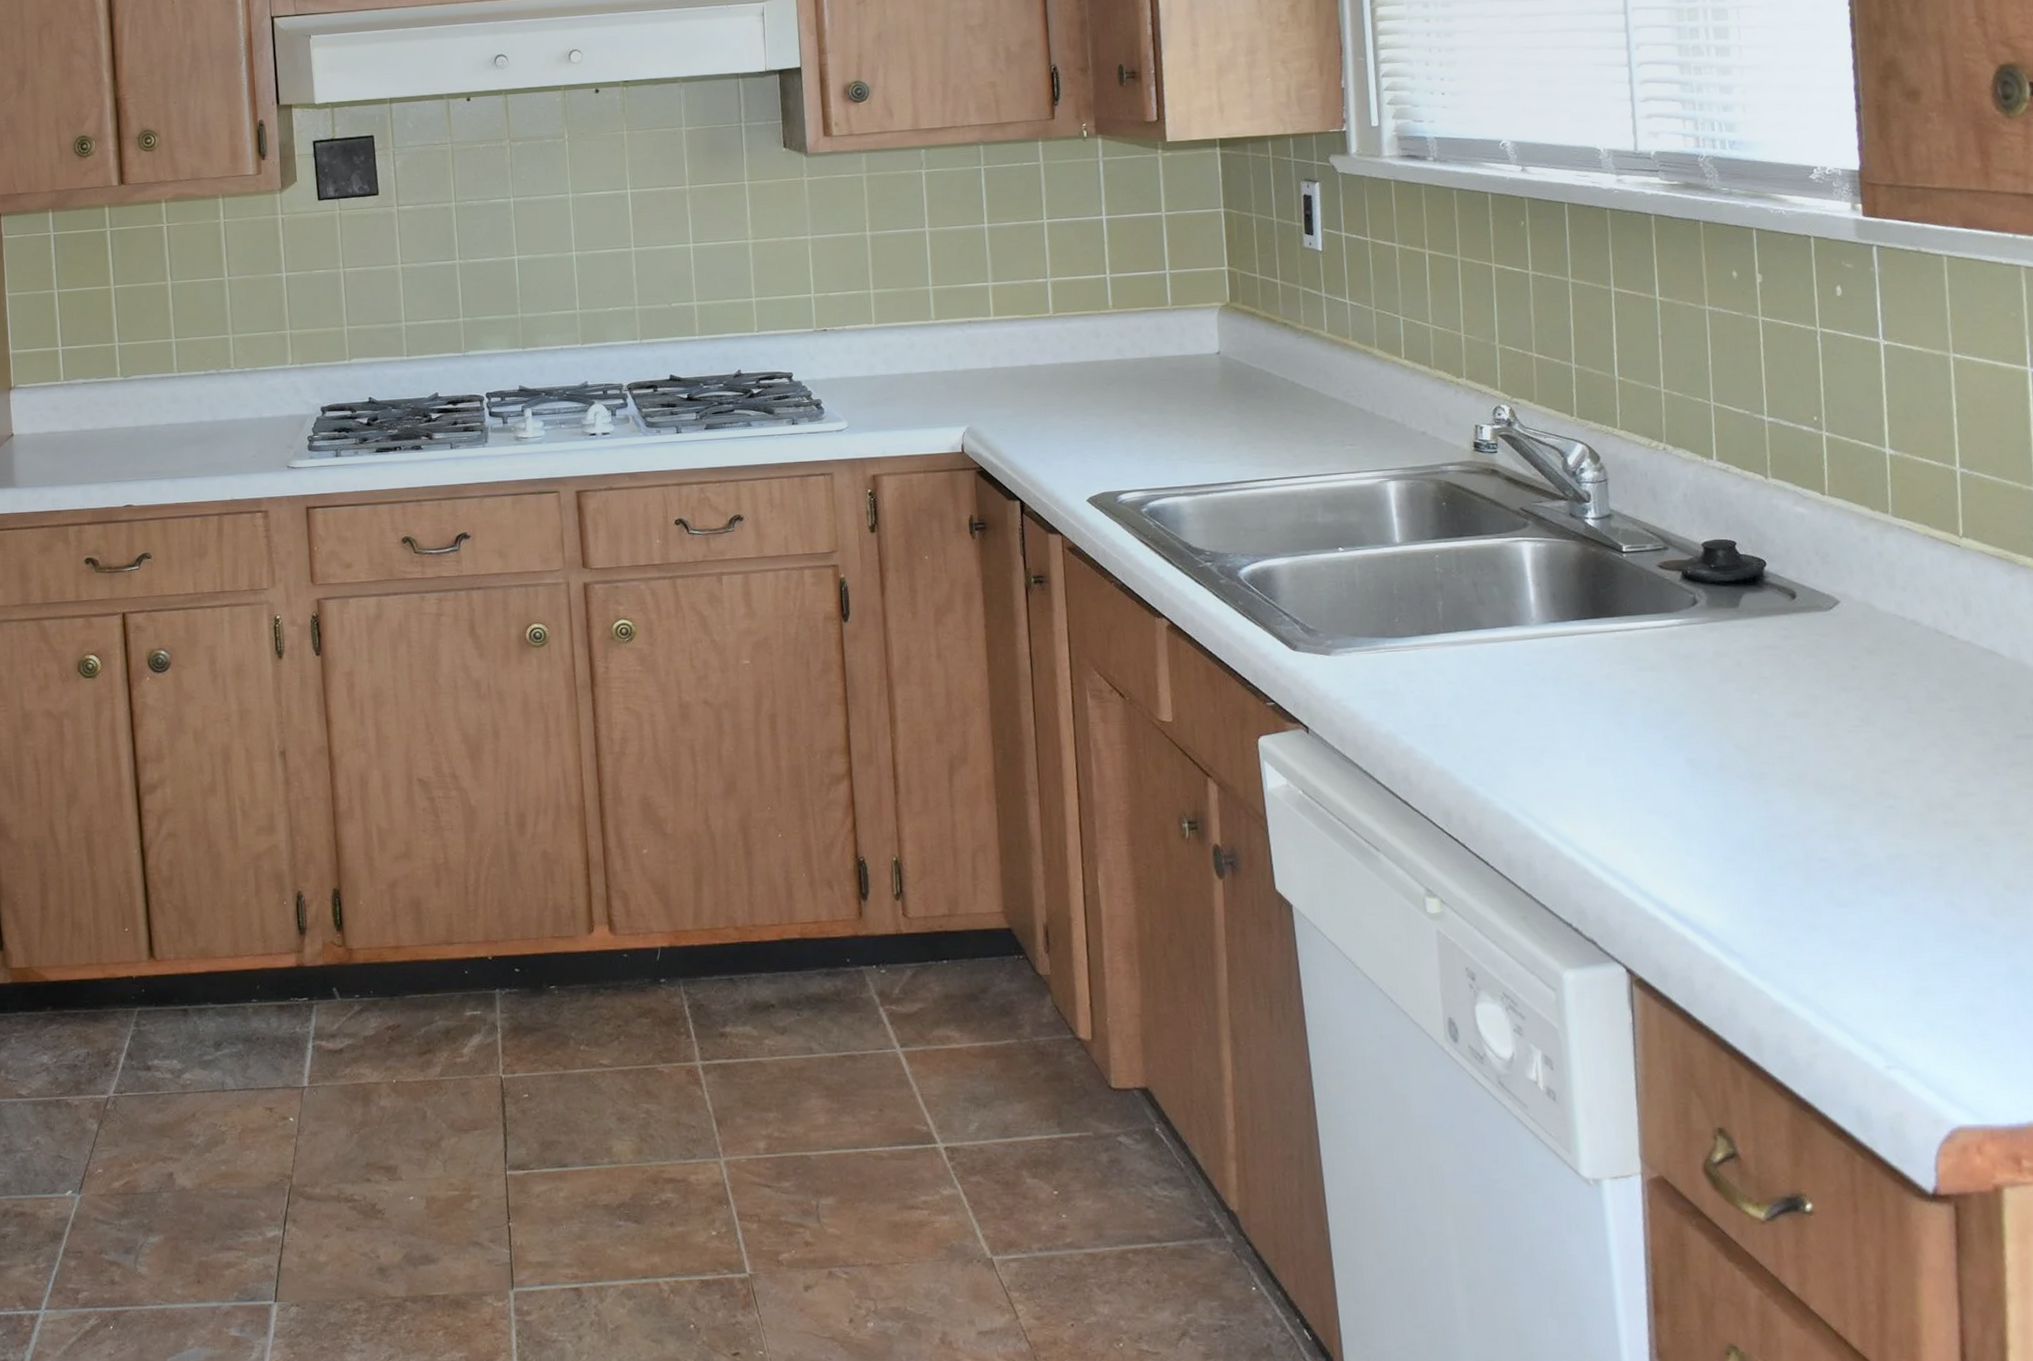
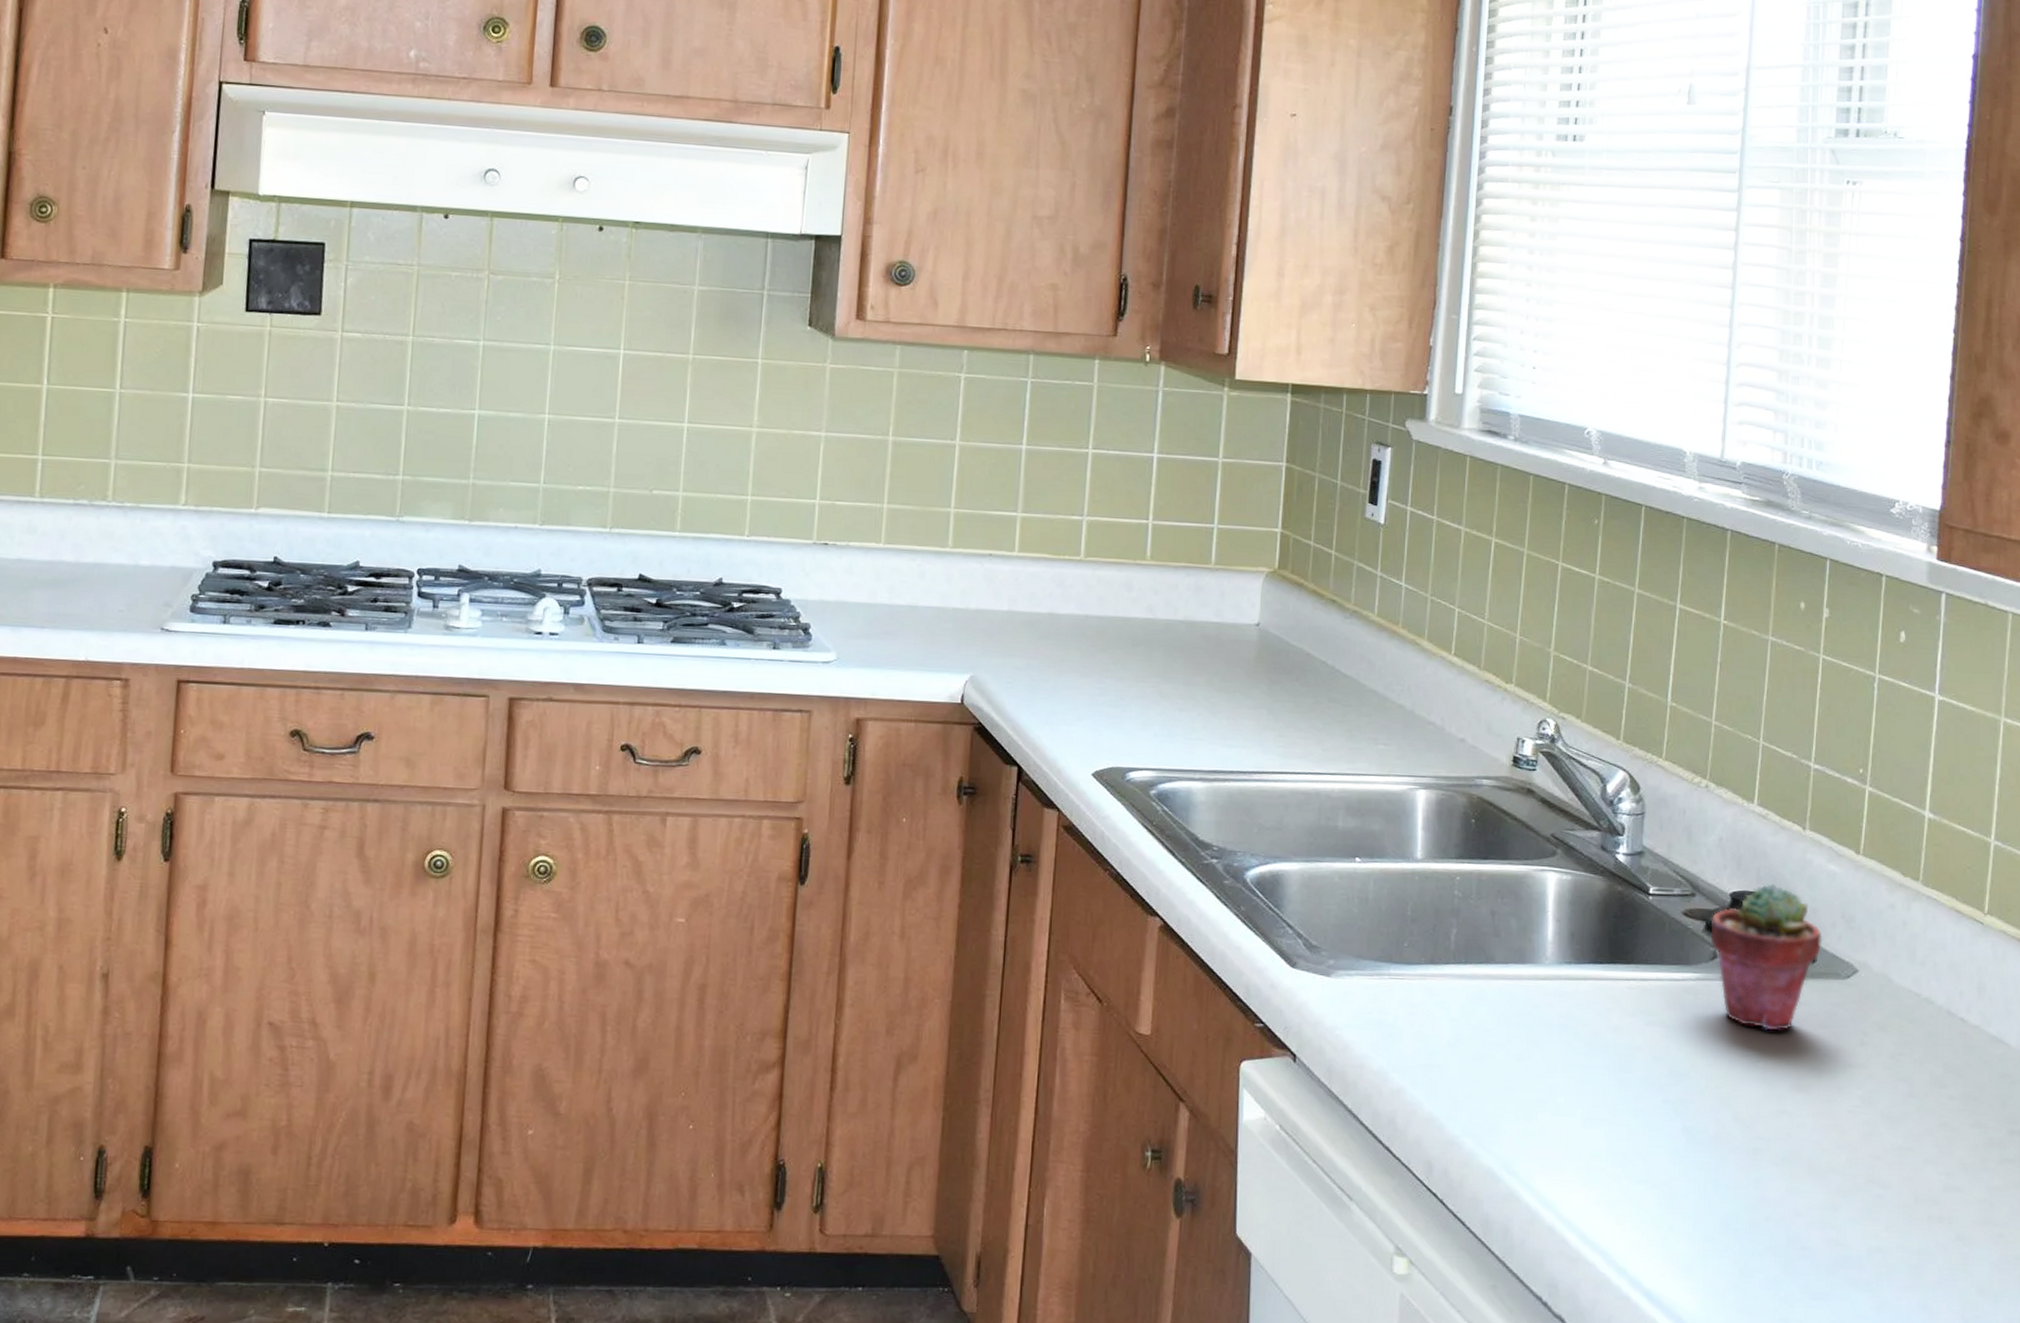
potted succulent: none [1686,530,1800,665] -> present [1710,883,1822,1031]

